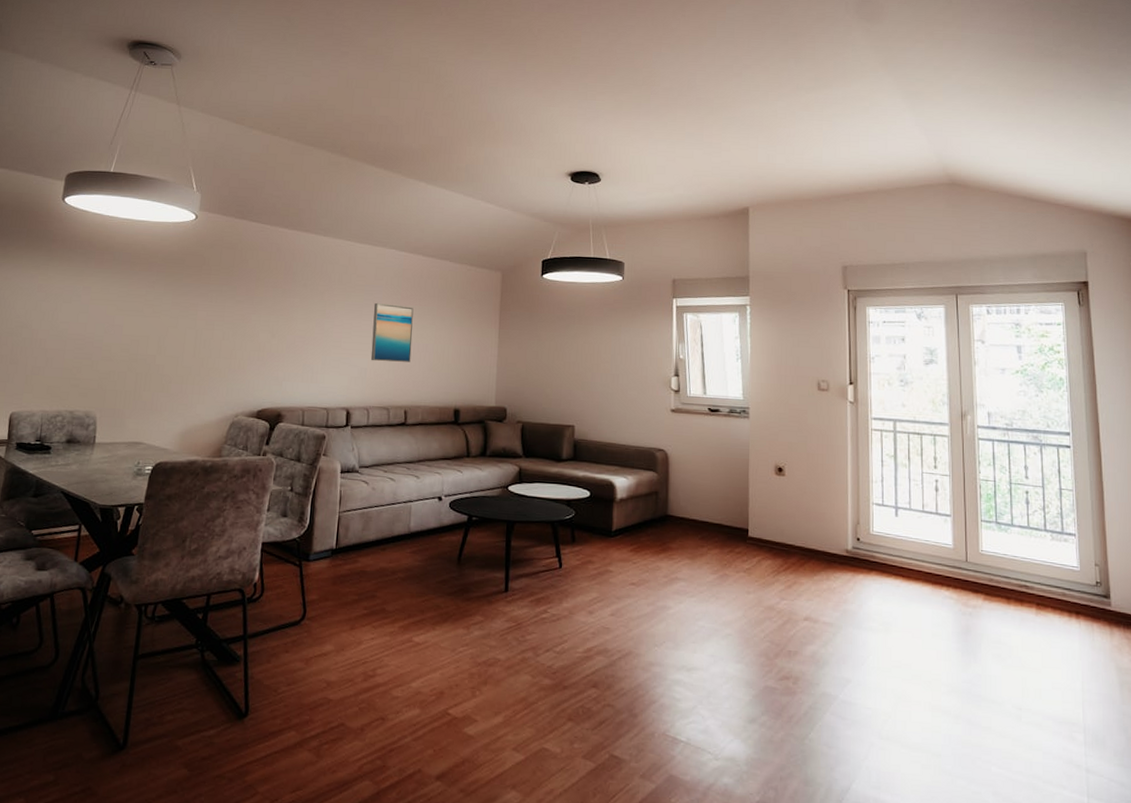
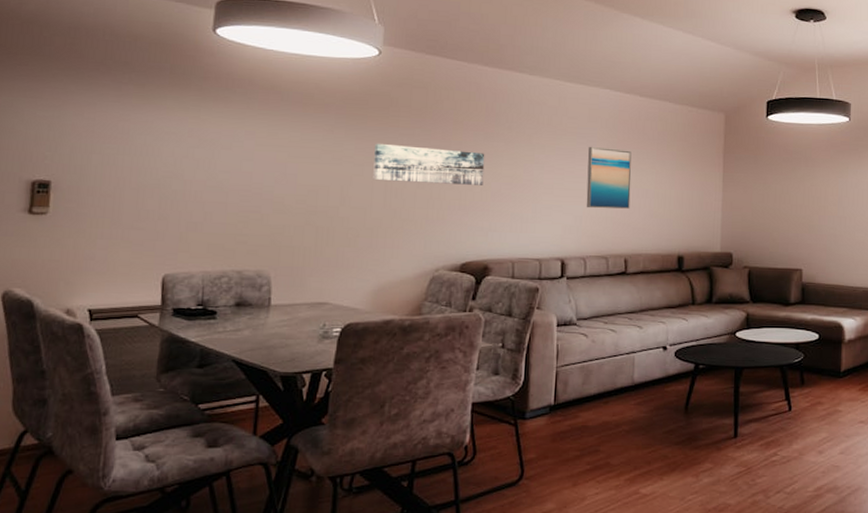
wall art: none [185,298,283,338] -> present [373,143,485,185]

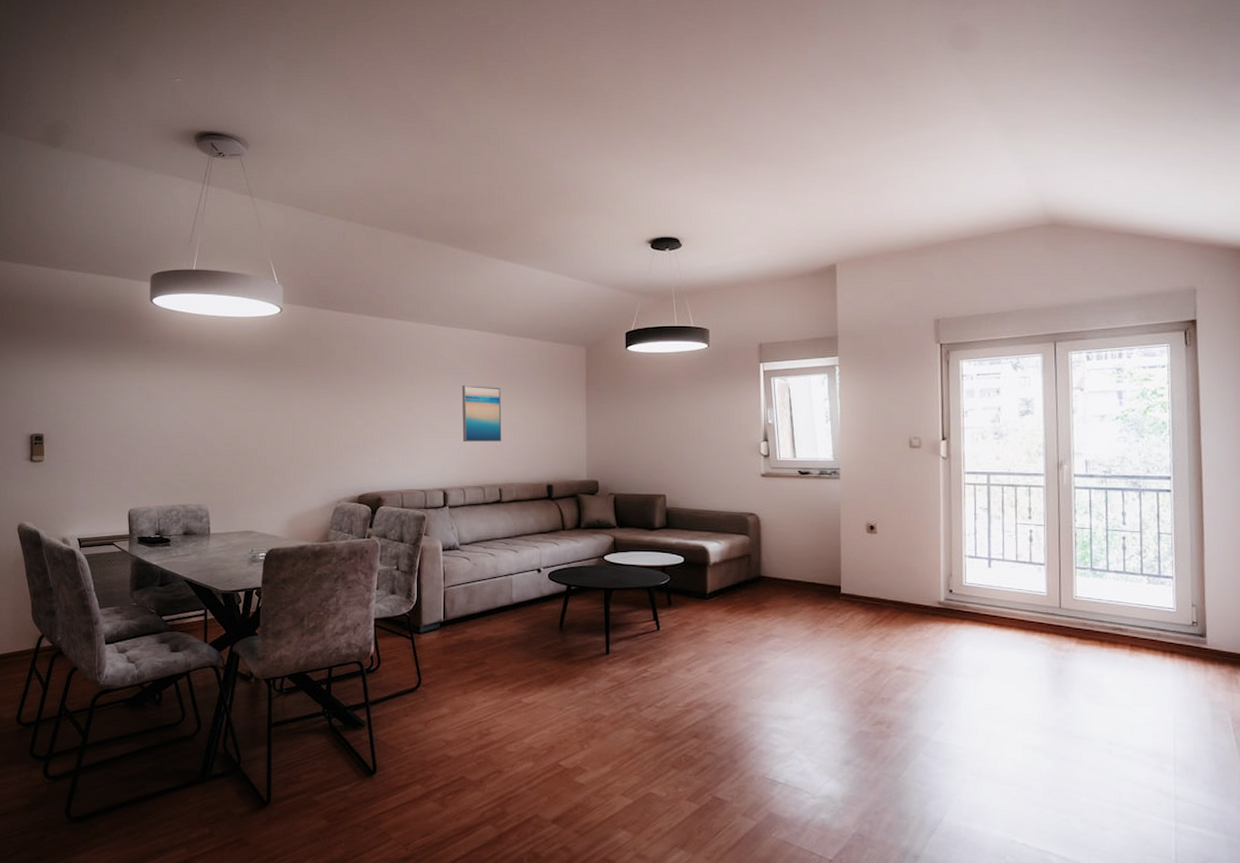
wall art: present [373,143,485,185] -> none [282,391,373,425]

